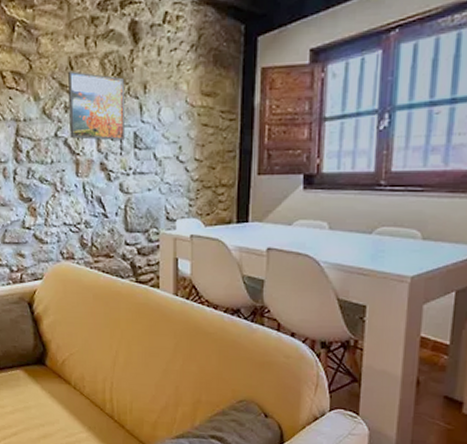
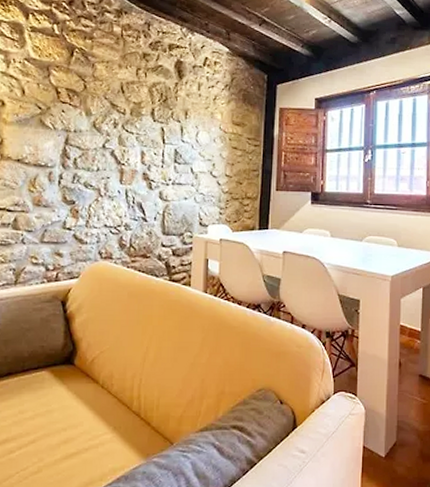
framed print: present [68,70,125,141] -> none [117,94,168,155]

